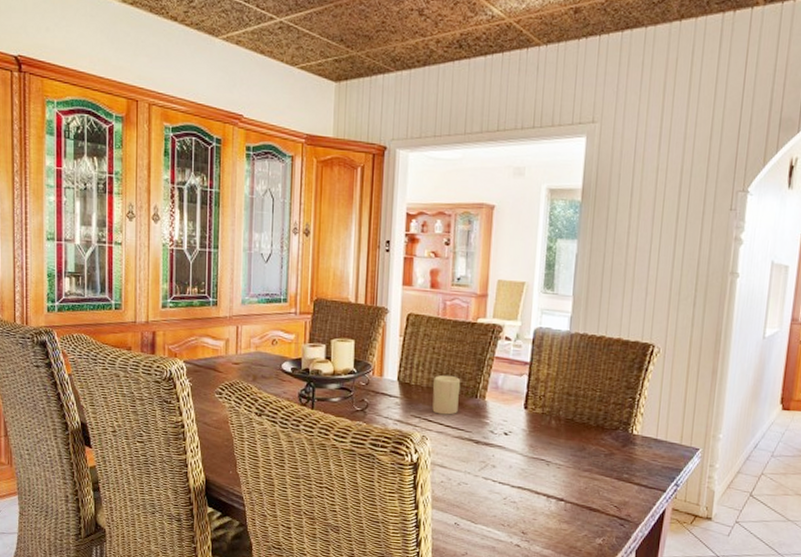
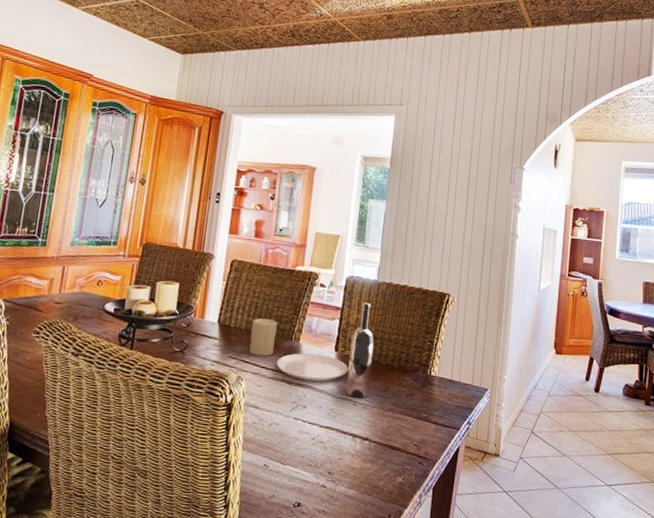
plate: none [461,411,540,441] -> present [276,353,348,382]
wine bottle: none [538,355,568,458] -> present [346,302,375,398]

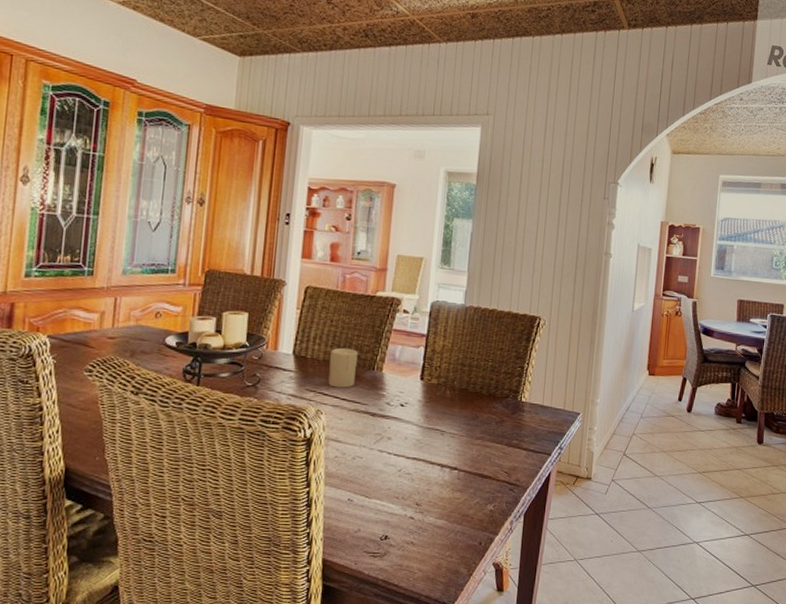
plate: present [276,353,348,382] -> none [357,383,435,412]
wine bottle: present [346,302,375,398] -> none [433,328,463,427]

